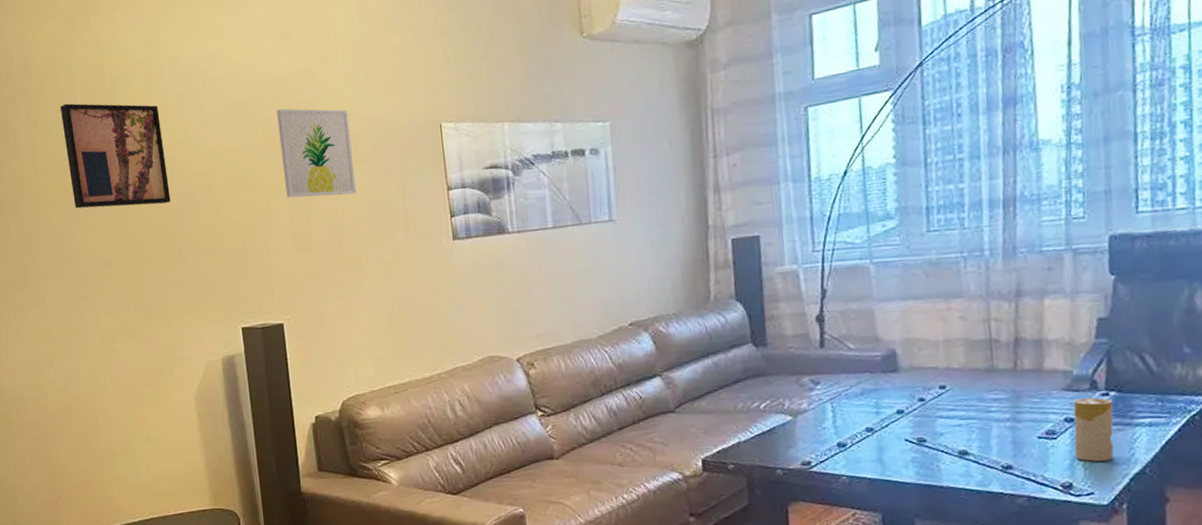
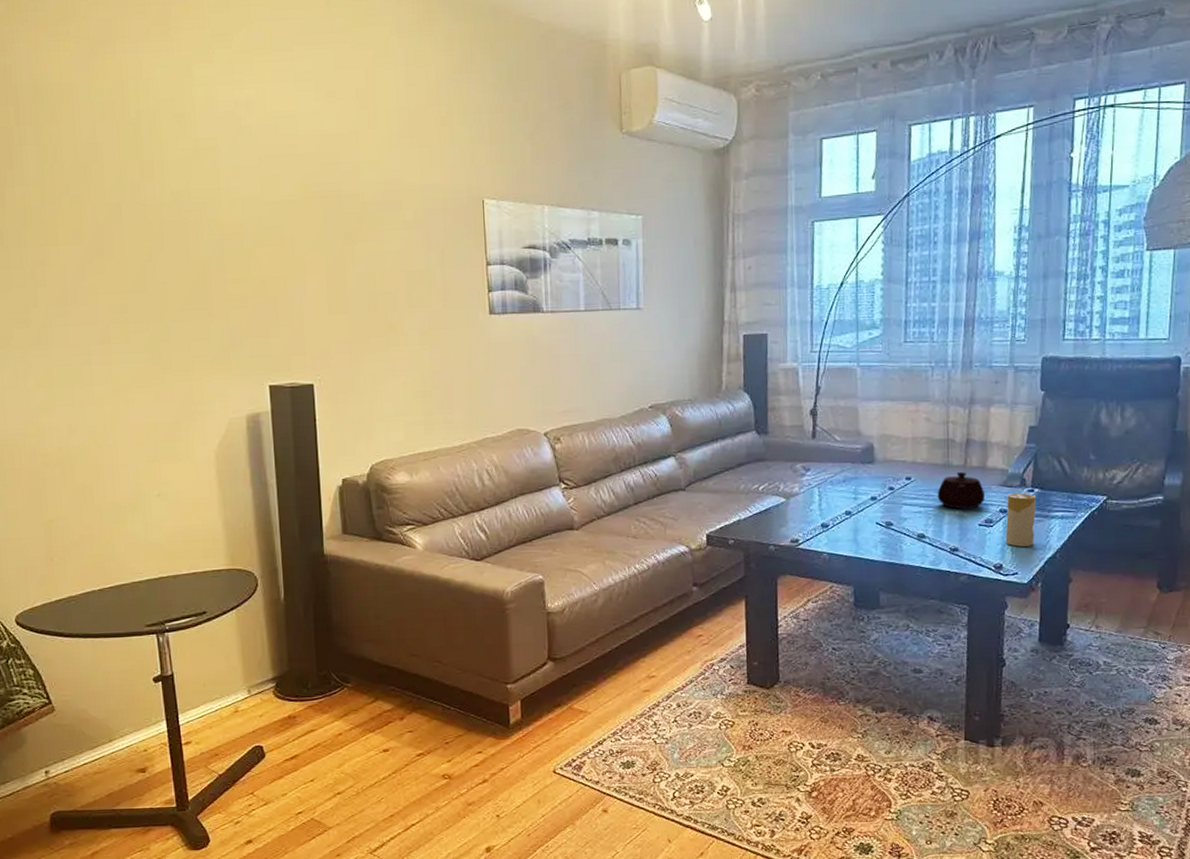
wall art: present [59,103,171,209] -> none [75,133,198,252]
wall art: present [277,108,357,198] -> none [317,166,396,260]
teapot: none [980,376,1043,421] -> present [937,471,984,510]

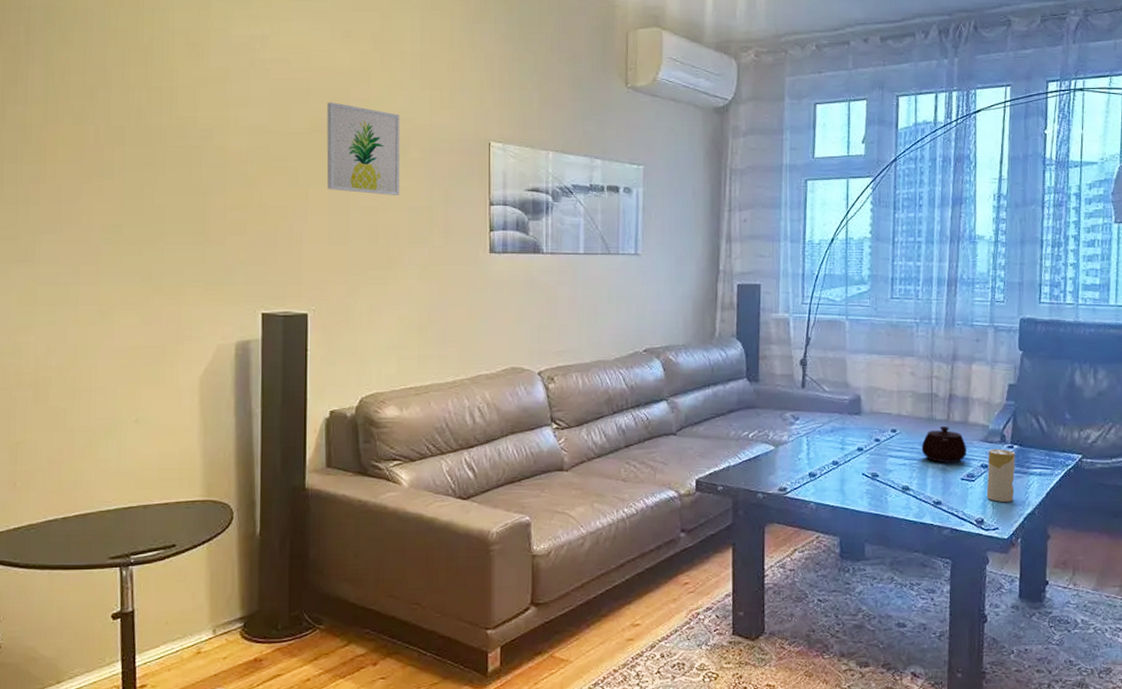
wall art: none [317,166,396,260] -> present [326,102,400,195]

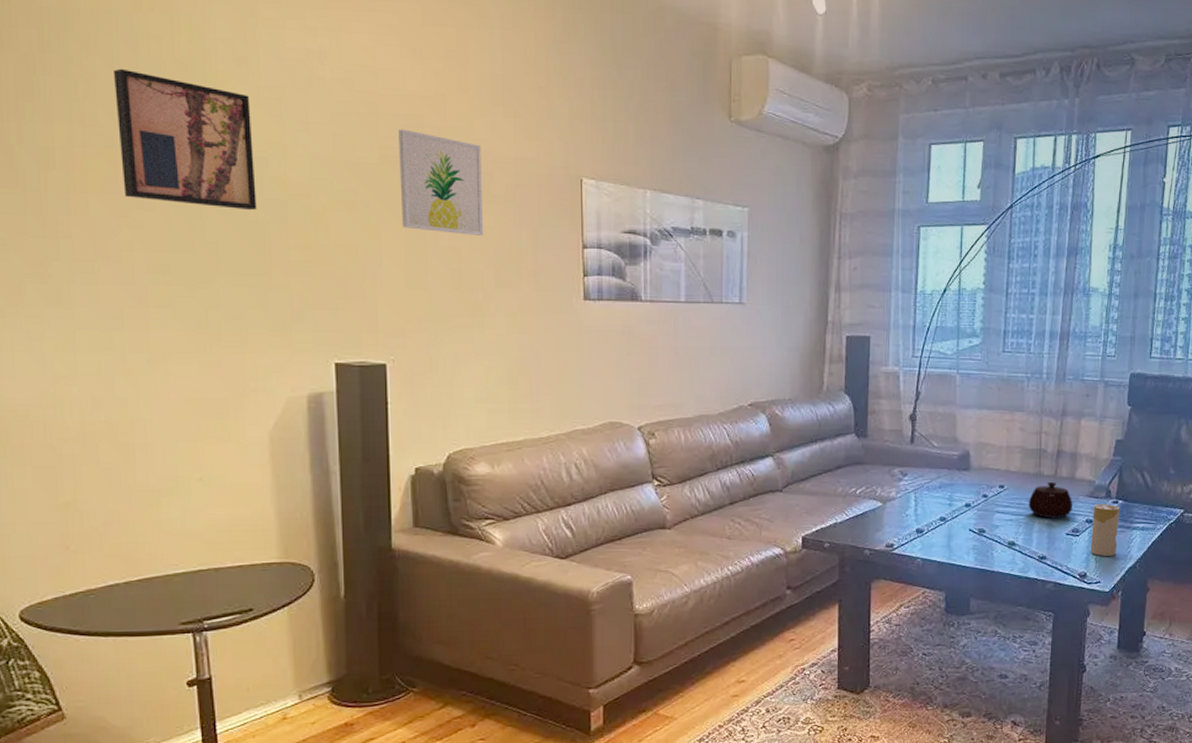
wall art: none [85,56,201,177] -> present [113,68,257,211]

